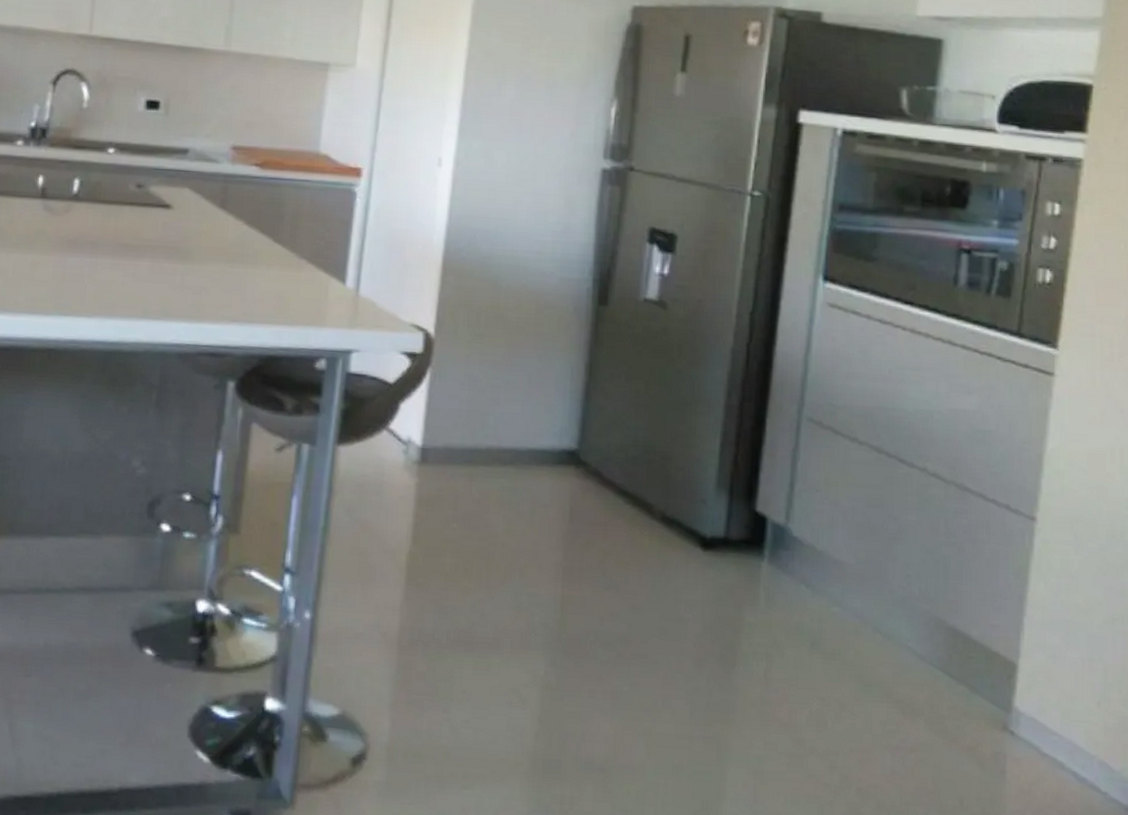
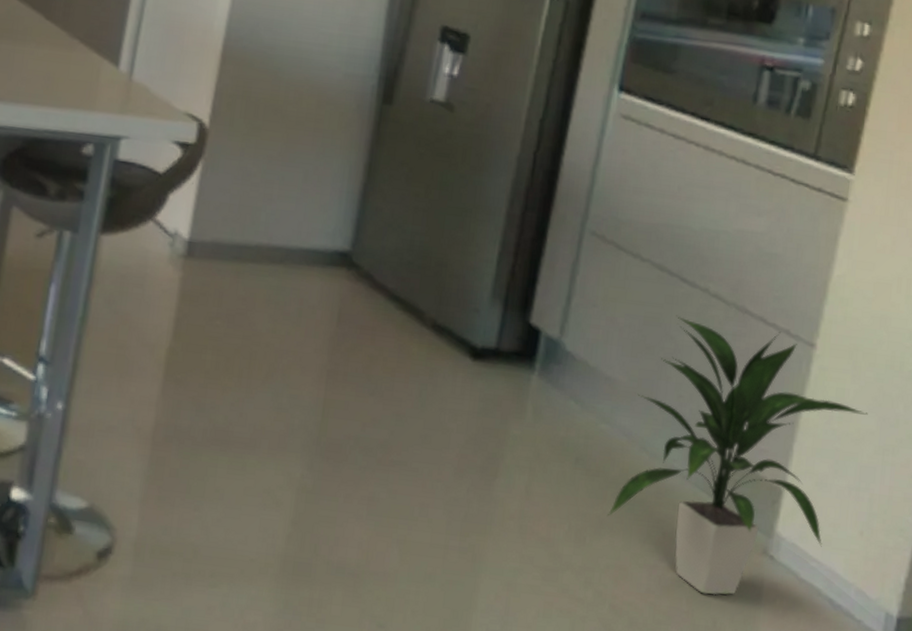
indoor plant: none [847,495,1094,774] -> present [608,315,868,595]

